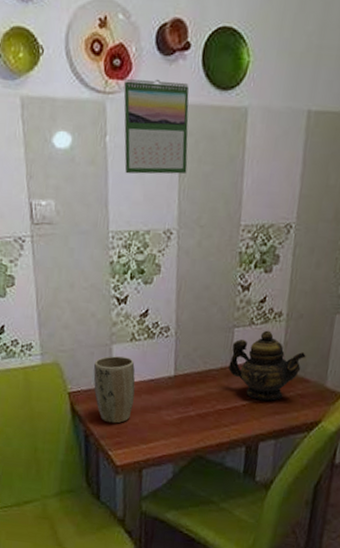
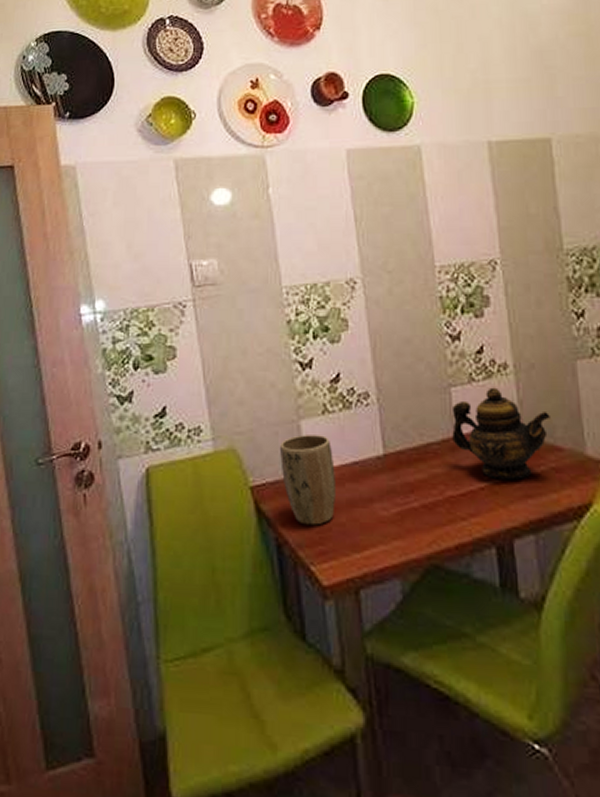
calendar: present [123,78,189,174] -> none [283,128,363,224]

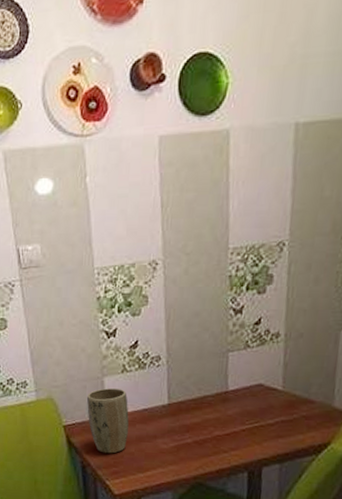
teapot: present [451,387,550,481] -> none [224,352,309,425]

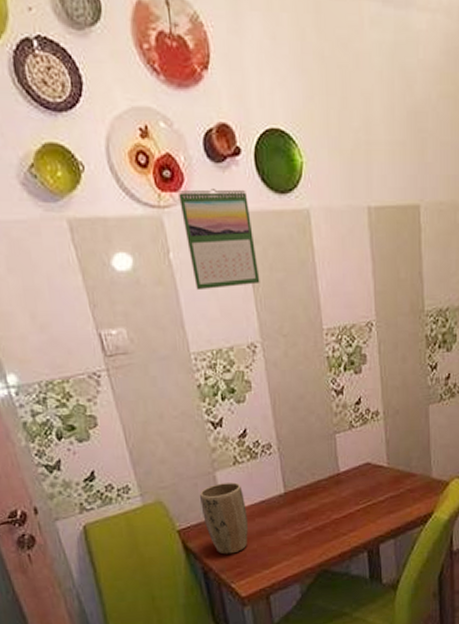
calendar: none [101,114,170,211] -> present [179,187,260,291]

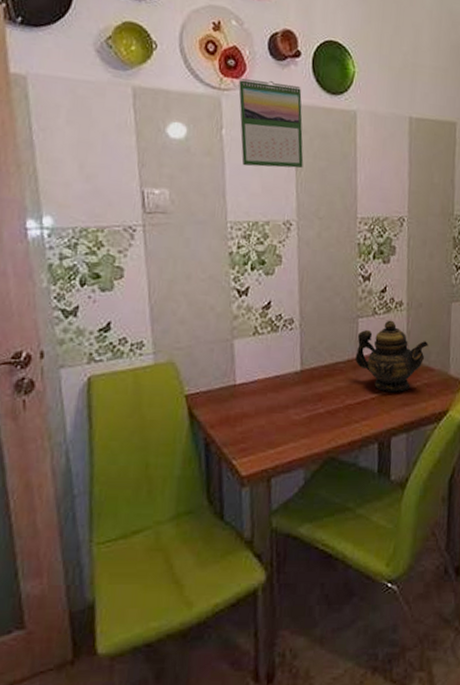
plant pot: present [200,482,248,555] -> none [213,352,260,428]
teapot: none [336,431,408,503] -> present [355,320,428,393]

